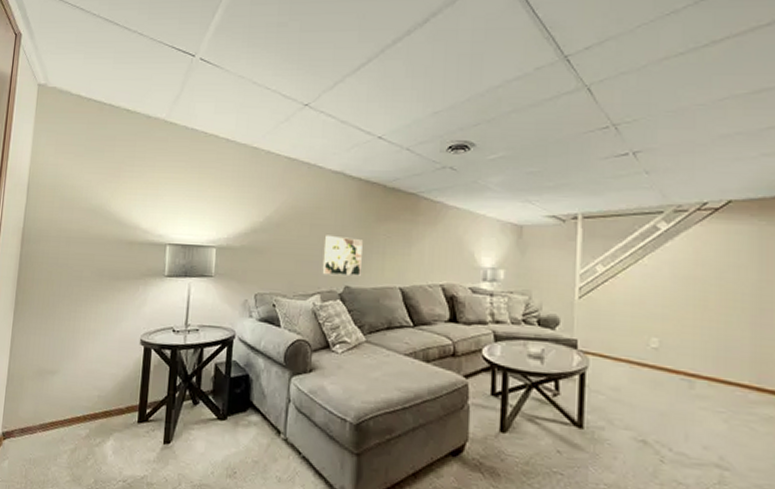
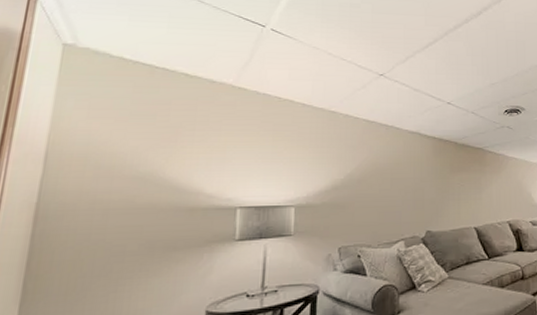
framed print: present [322,235,363,276] -> none [404,187,440,223]

